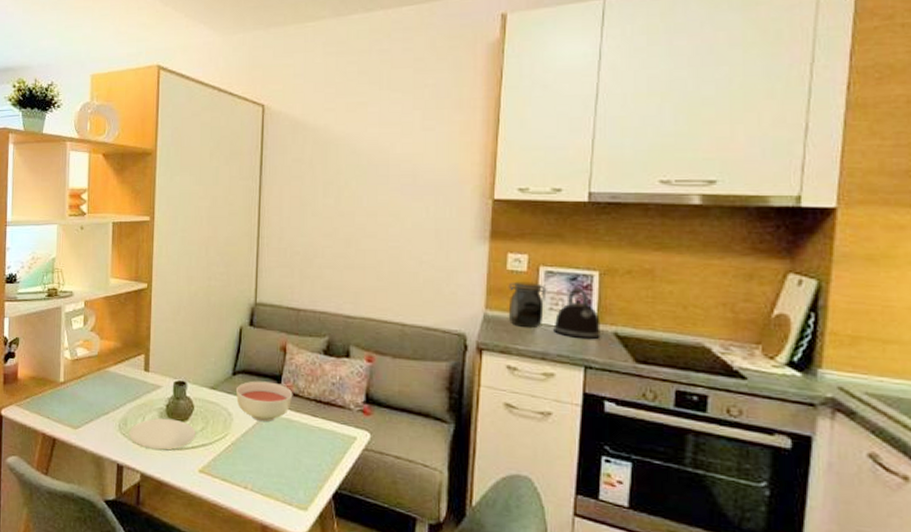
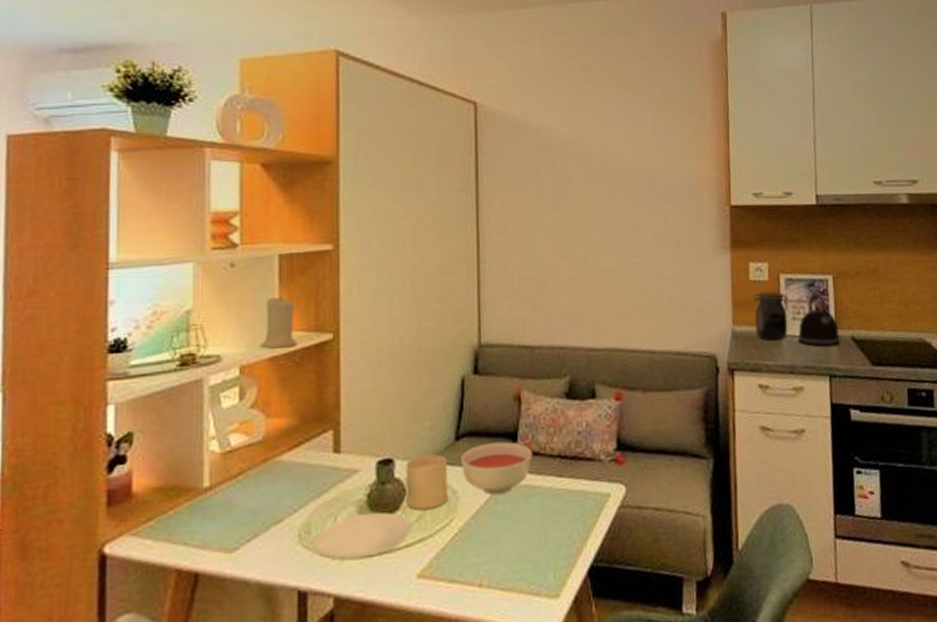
candle: none [98,253,122,291] -> present [259,296,296,349]
mug: none [194,382,225,424] -> present [405,454,447,511]

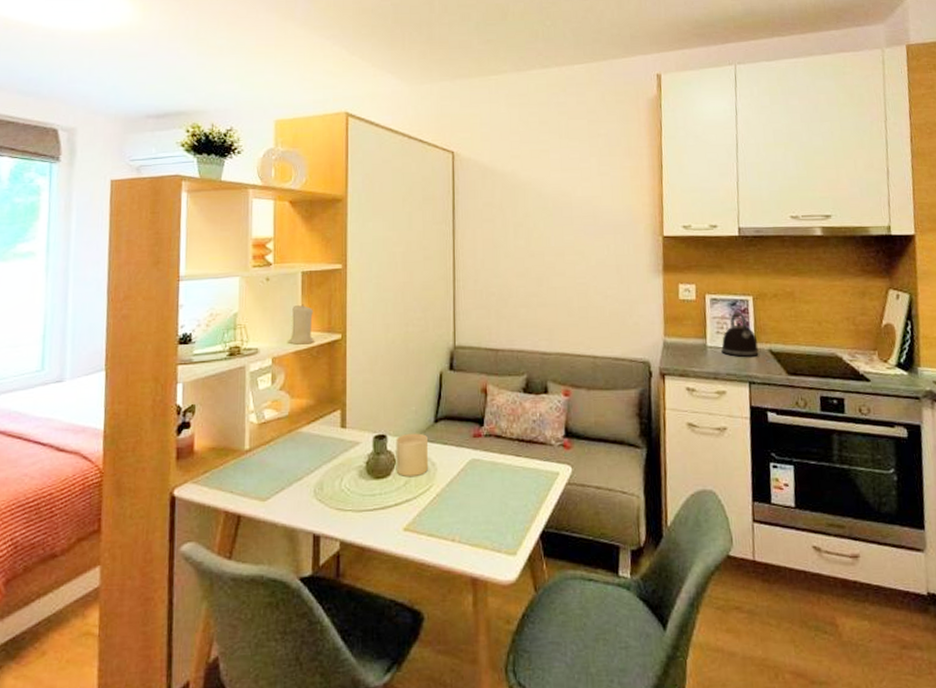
plate: present [315,511,410,560] -> none [326,476,399,512]
bowl: present [461,441,533,495] -> none [439,425,496,468]
jar: present [752,291,789,341] -> none [681,309,713,351]

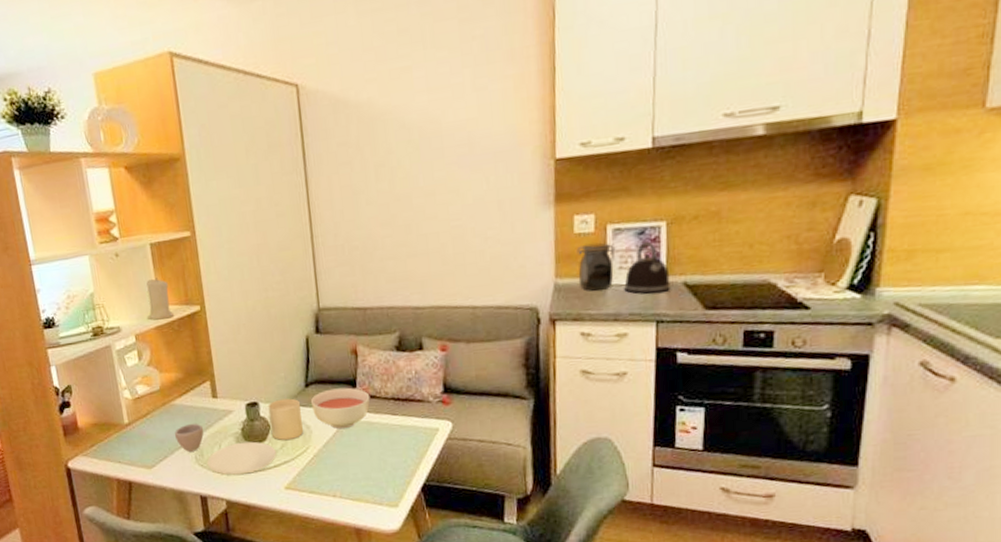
cup: none [295,453,328,484] -> present [174,423,204,452]
plate: none [326,476,399,512] -> present [207,441,277,475]
bowl: none [439,425,496,468] -> present [311,387,370,429]
jar: none [681,309,713,351] -> present [576,242,616,291]

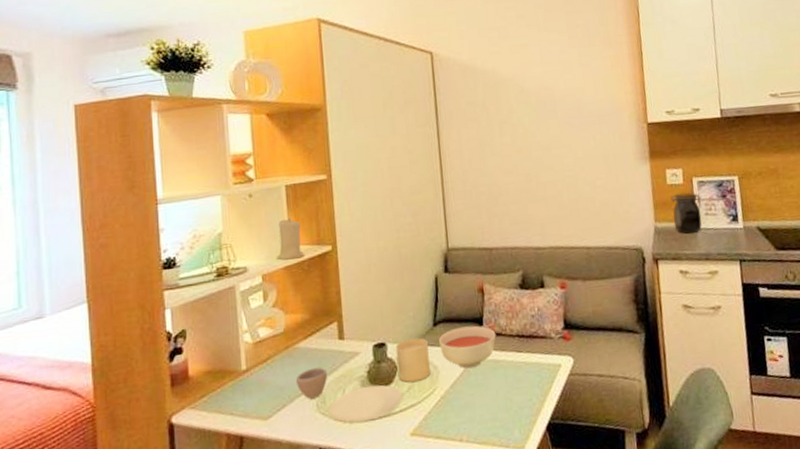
kettle: present [624,241,670,295] -> none [711,192,748,237]

